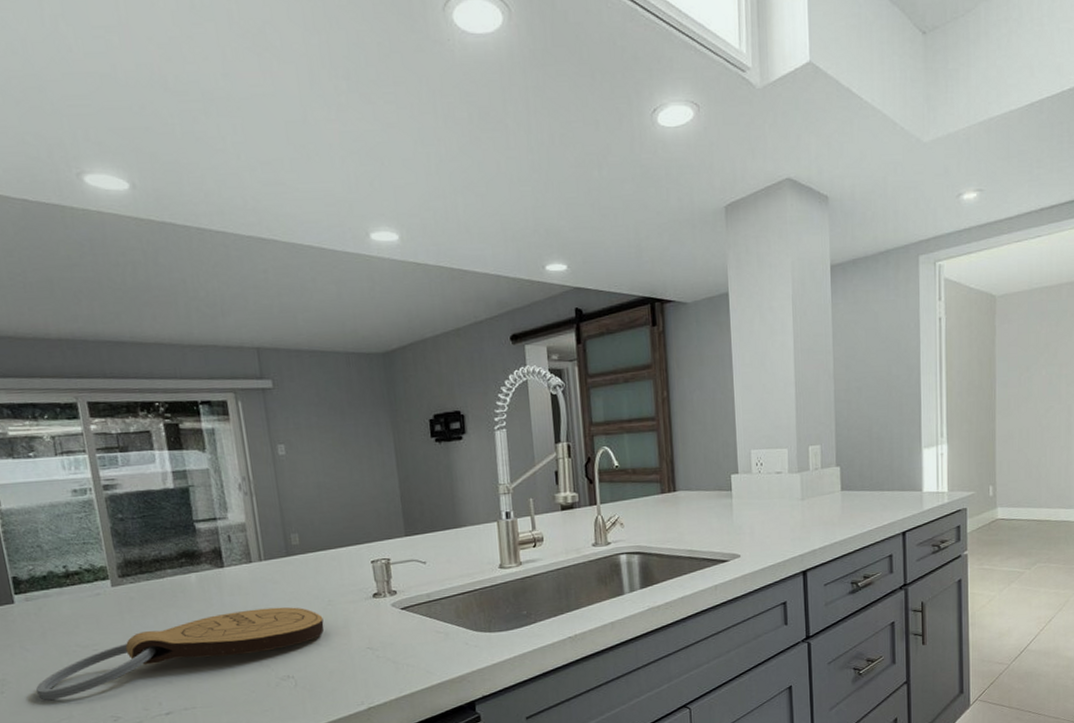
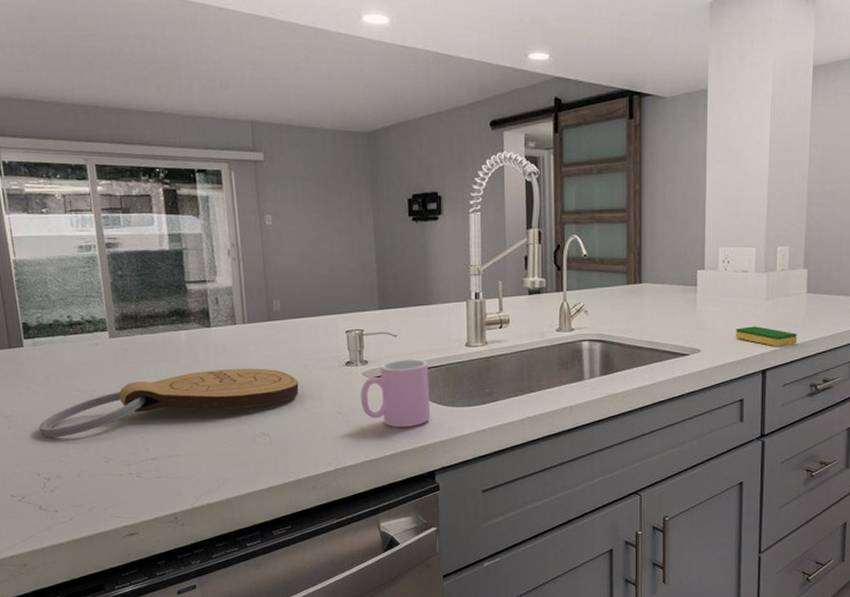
cup: none [390,585,467,659] -> present [360,359,431,427]
dish sponge: none [774,527,835,547] -> present [735,326,797,347]

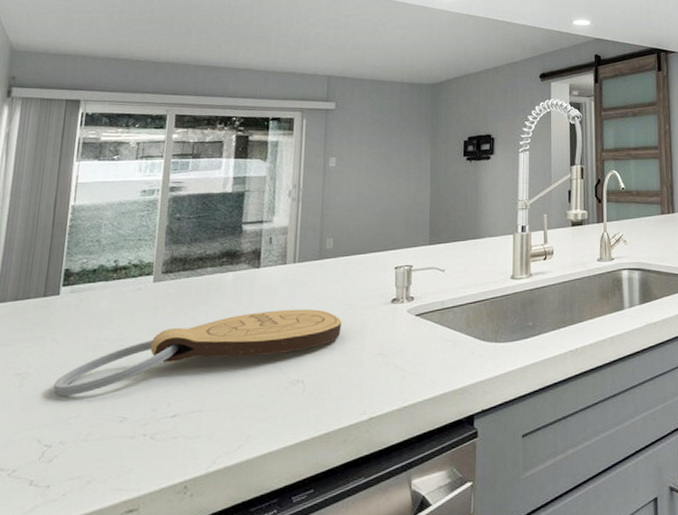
cup: present [360,359,431,427] -> none [403,294,474,367]

